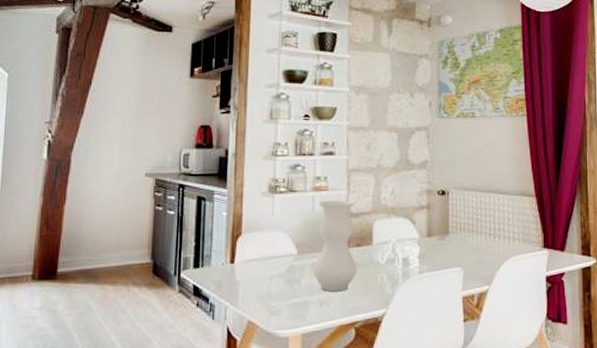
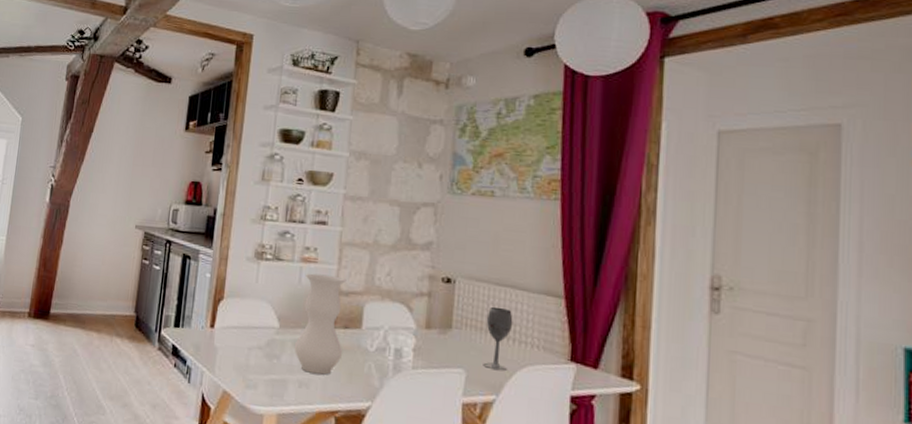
wine glass: none [476,210,498,265] -> present [483,306,513,372]

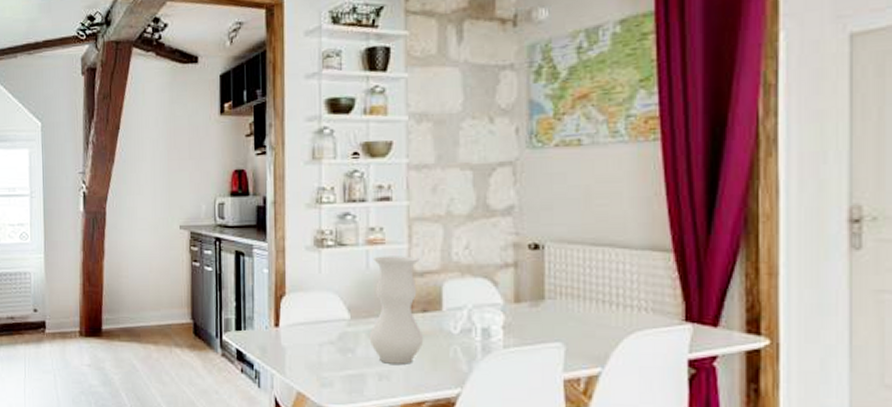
wine glass: present [483,306,513,372] -> none [583,270,615,341]

